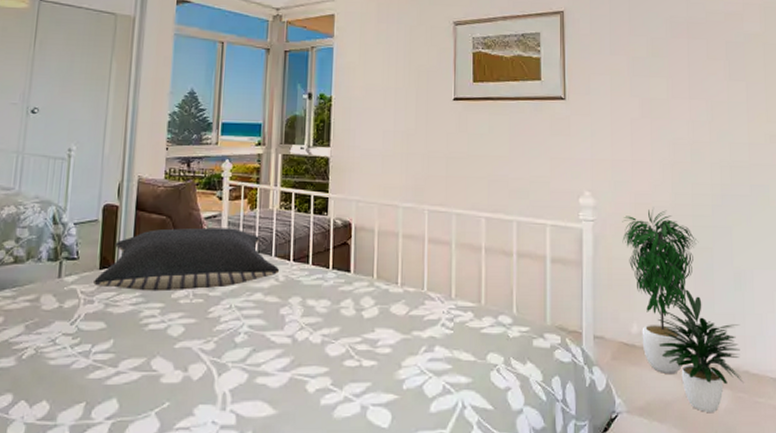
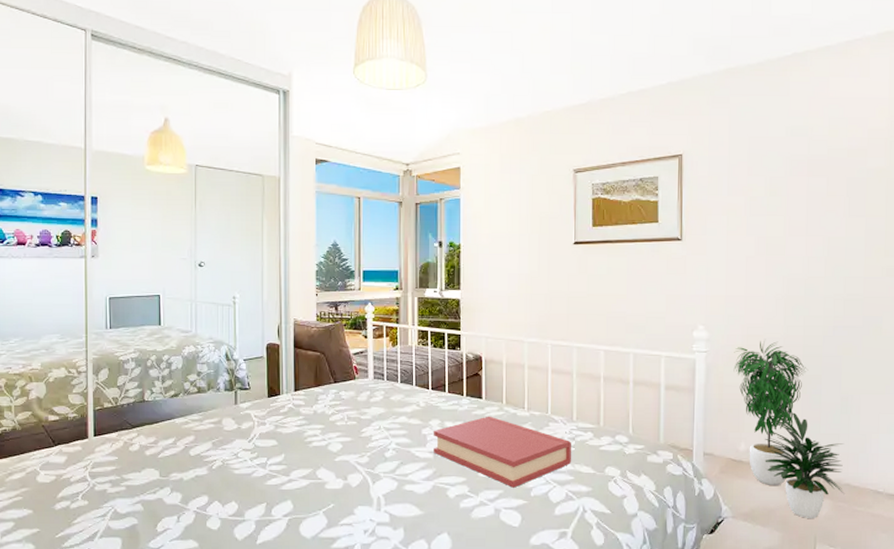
pillow: present [93,227,280,292] -> none [264,362,421,415]
hardback book: none [292,292,450,379] -> present [434,416,572,488]

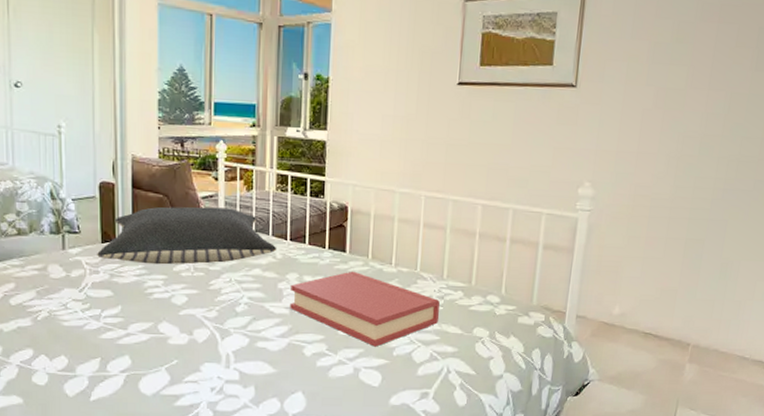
pillow: none [264,362,421,415] -> present [97,206,277,265]
potted plant: present [733,341,845,518] -> none [616,201,719,382]

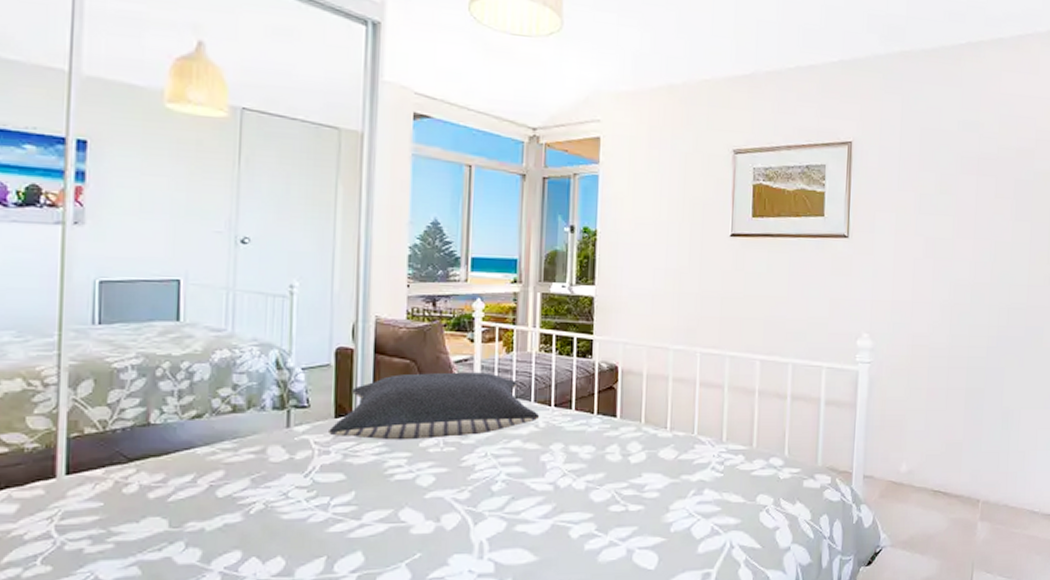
hardback book: present [290,271,440,347] -> none [554,438,720,523]

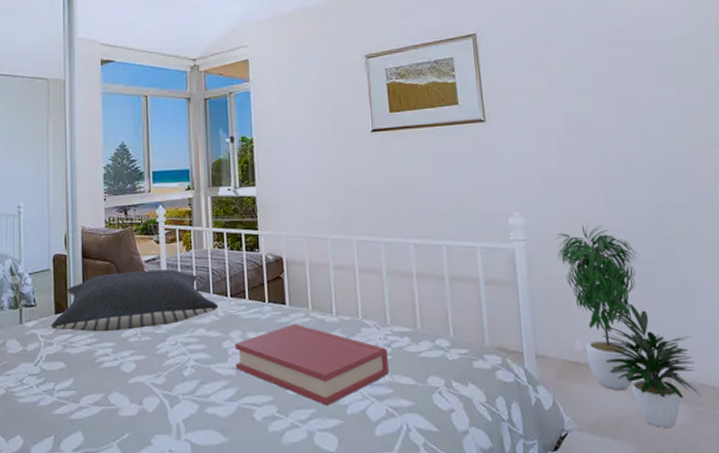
hardback book: none [554,438,720,523] -> present [235,323,390,406]
potted plant: none [897,351,1004,543] -> present [555,224,702,427]

